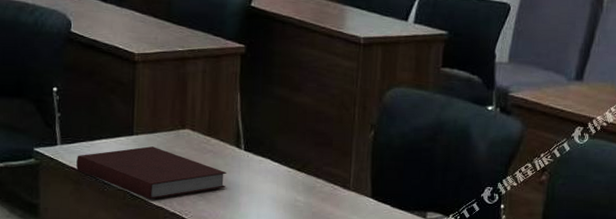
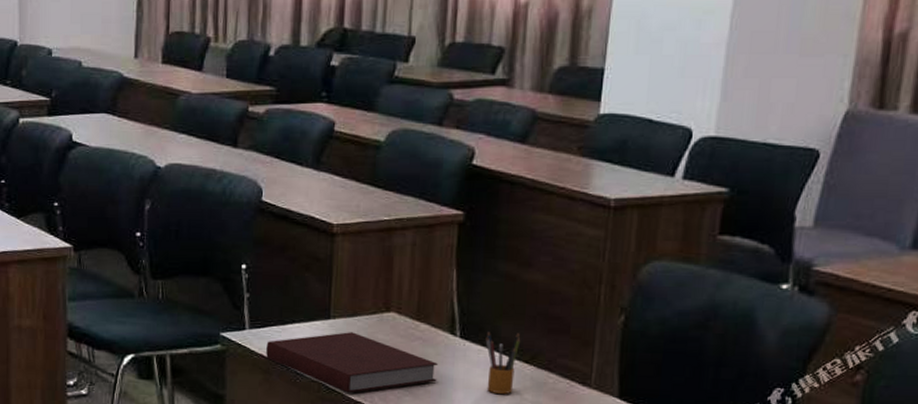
pencil box: none [265,144,294,197] -> present [485,330,521,394]

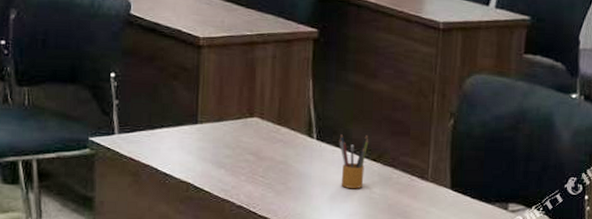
notebook: present [266,332,438,393] -> none [135,136,297,192]

